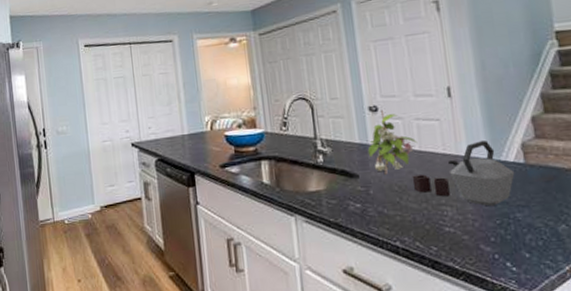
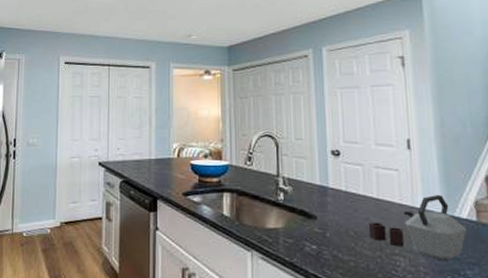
plant: present [367,109,418,175] -> none [327,154,376,219]

